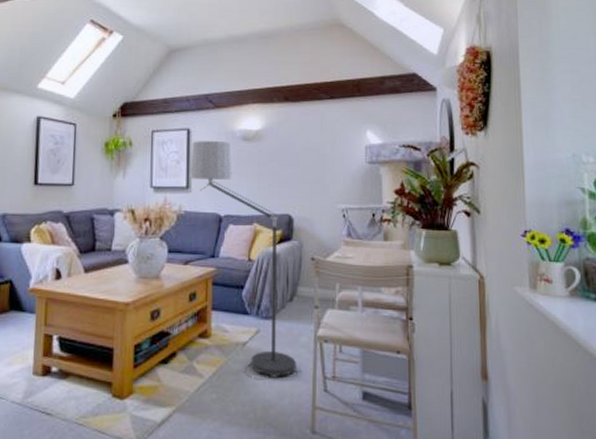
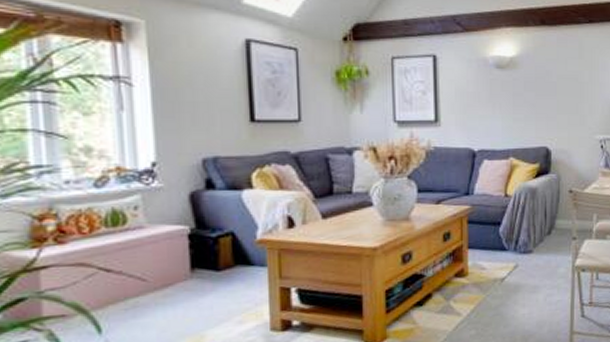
floor lamp: present [190,140,300,379] -> none [438,68,559,312]

